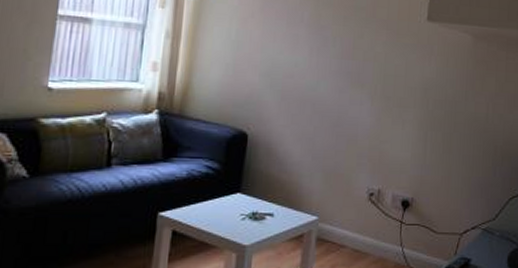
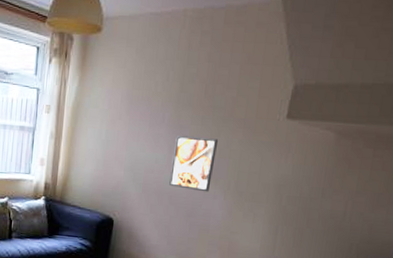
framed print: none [312,37,361,98] -> present [169,136,218,192]

